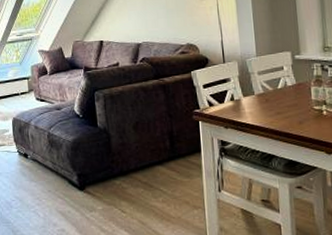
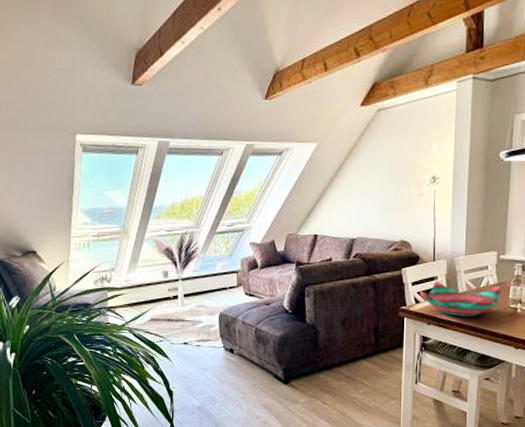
decorative bowl: none [212,83,302,121] -> present [419,281,502,318]

